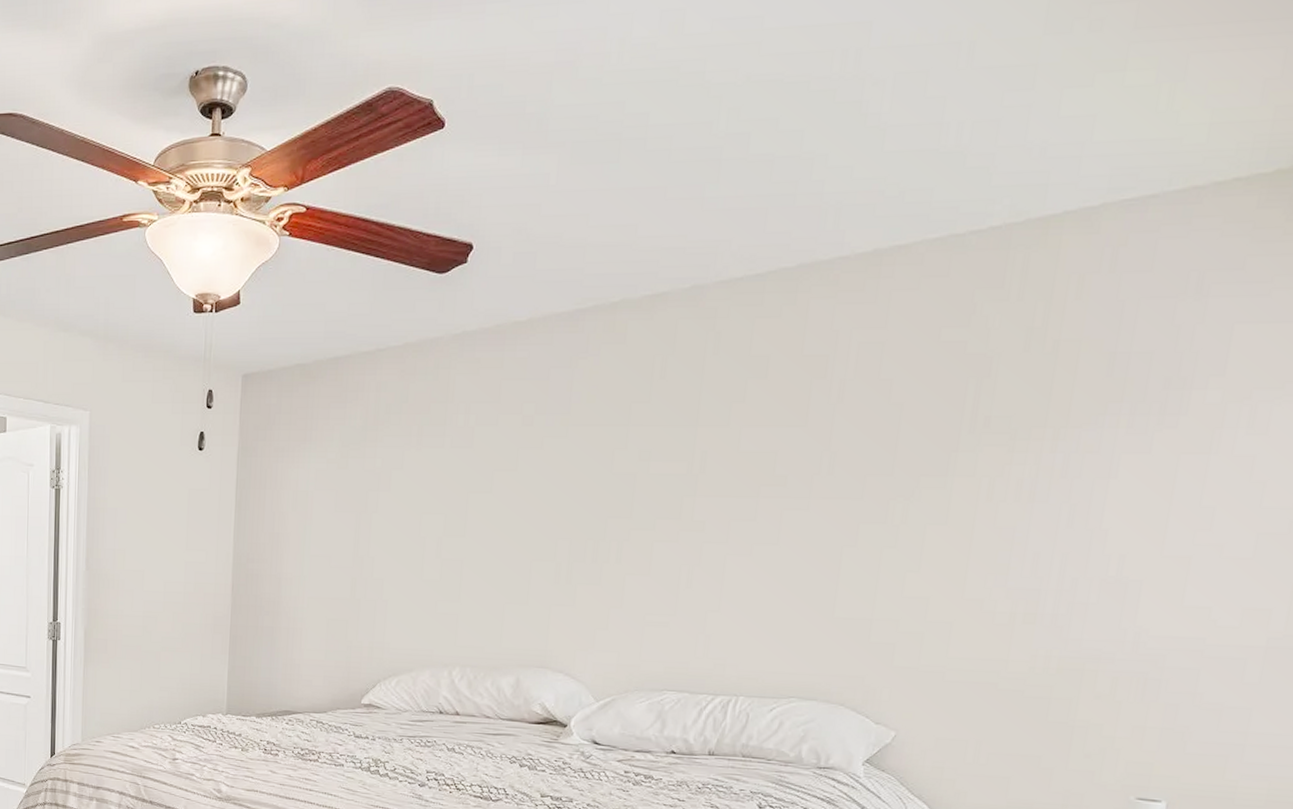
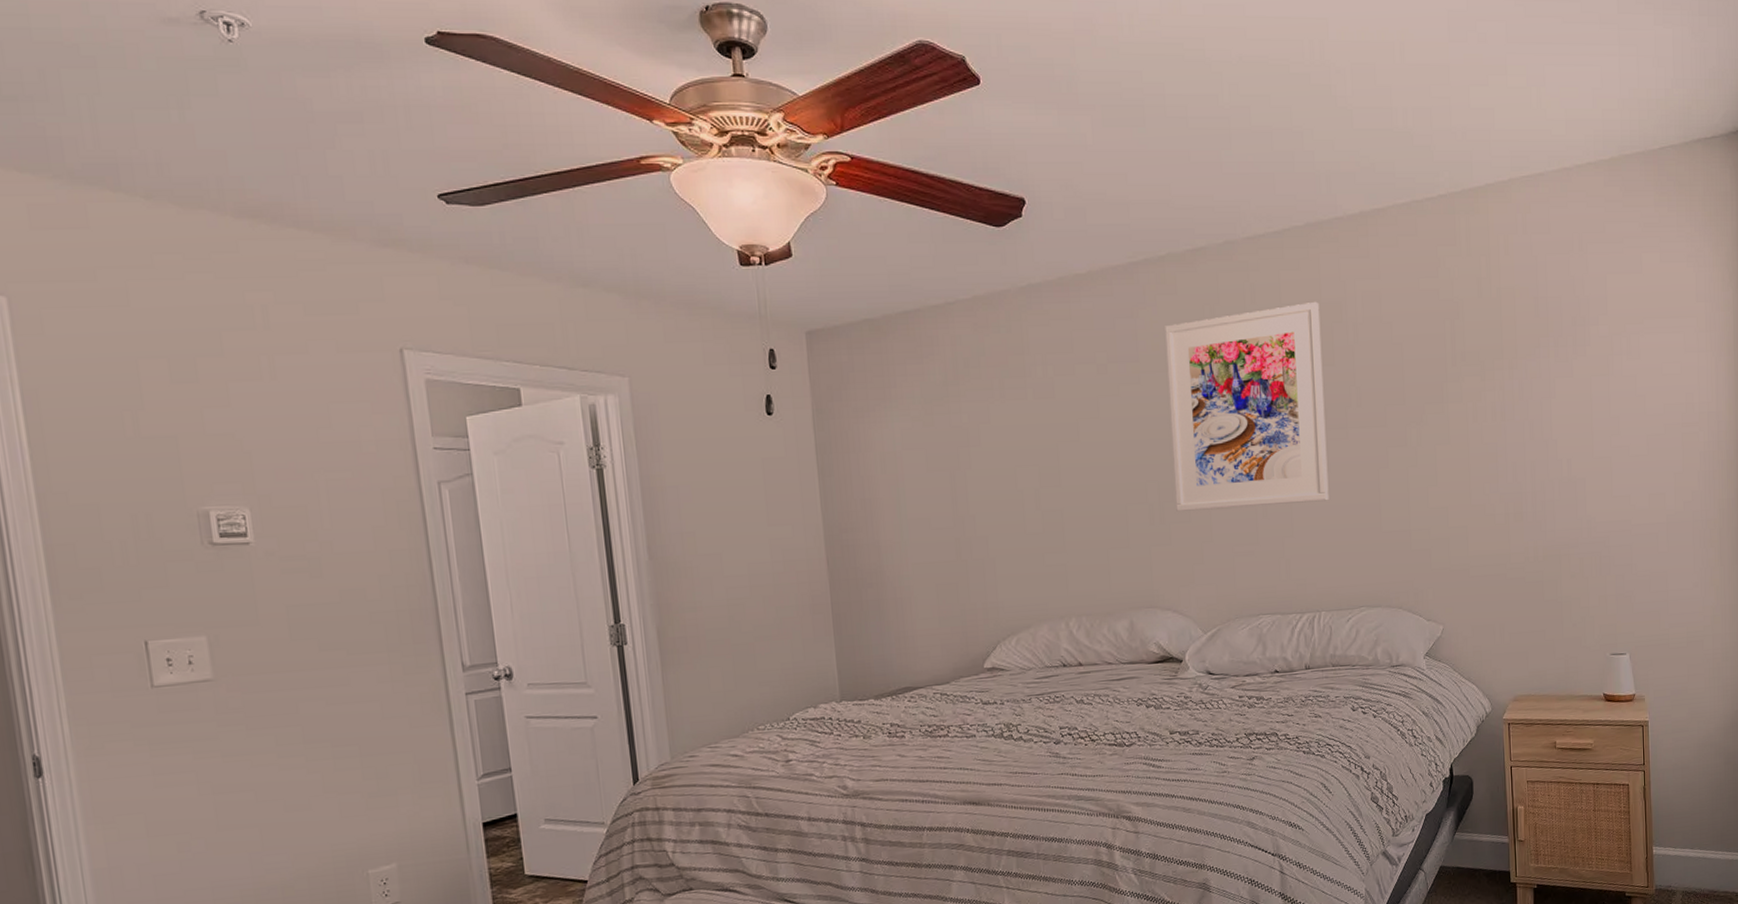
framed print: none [586,353,800,577] -> present [1165,301,1329,512]

